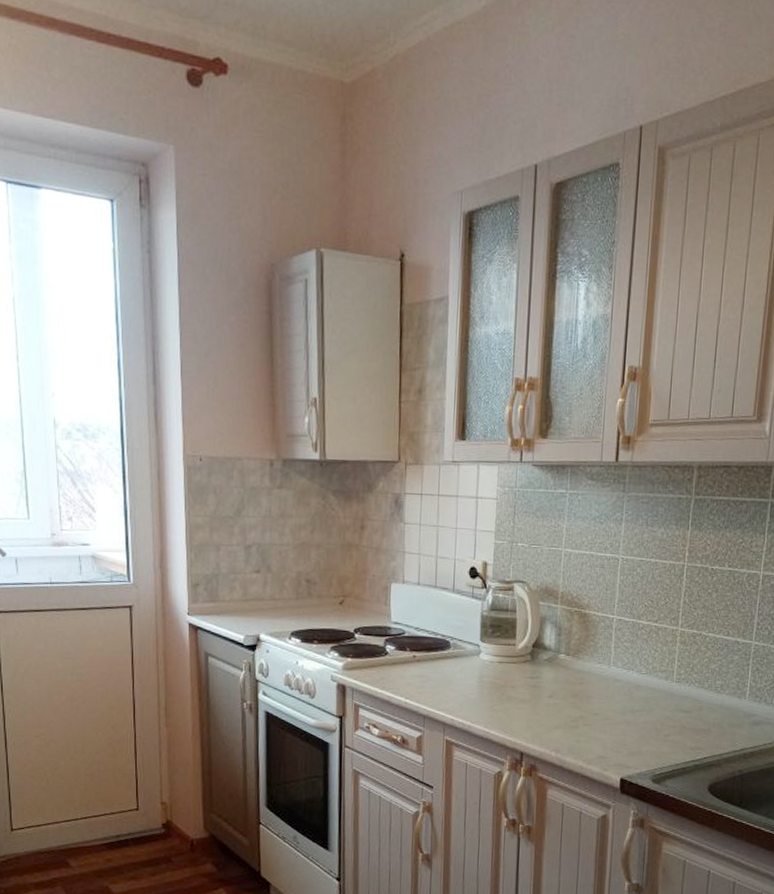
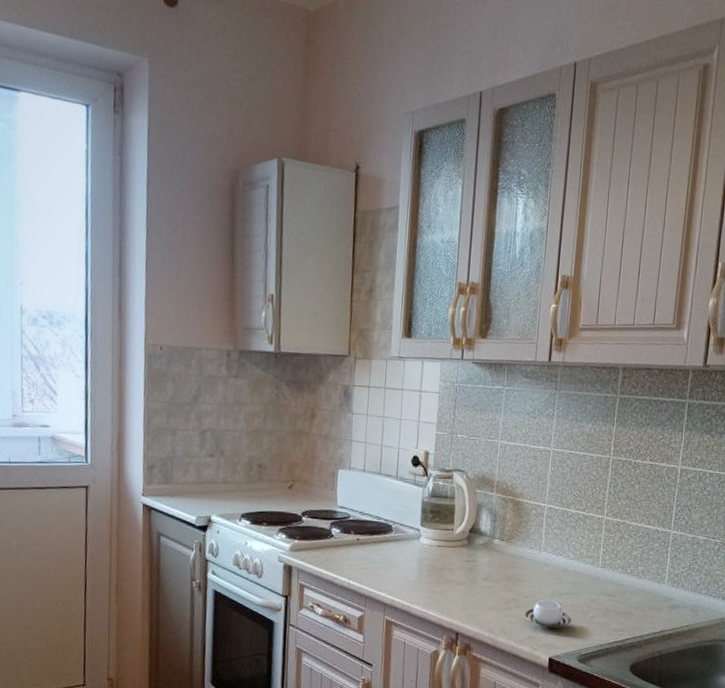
cup: none [594,717,644,747] -> present [525,599,572,629]

